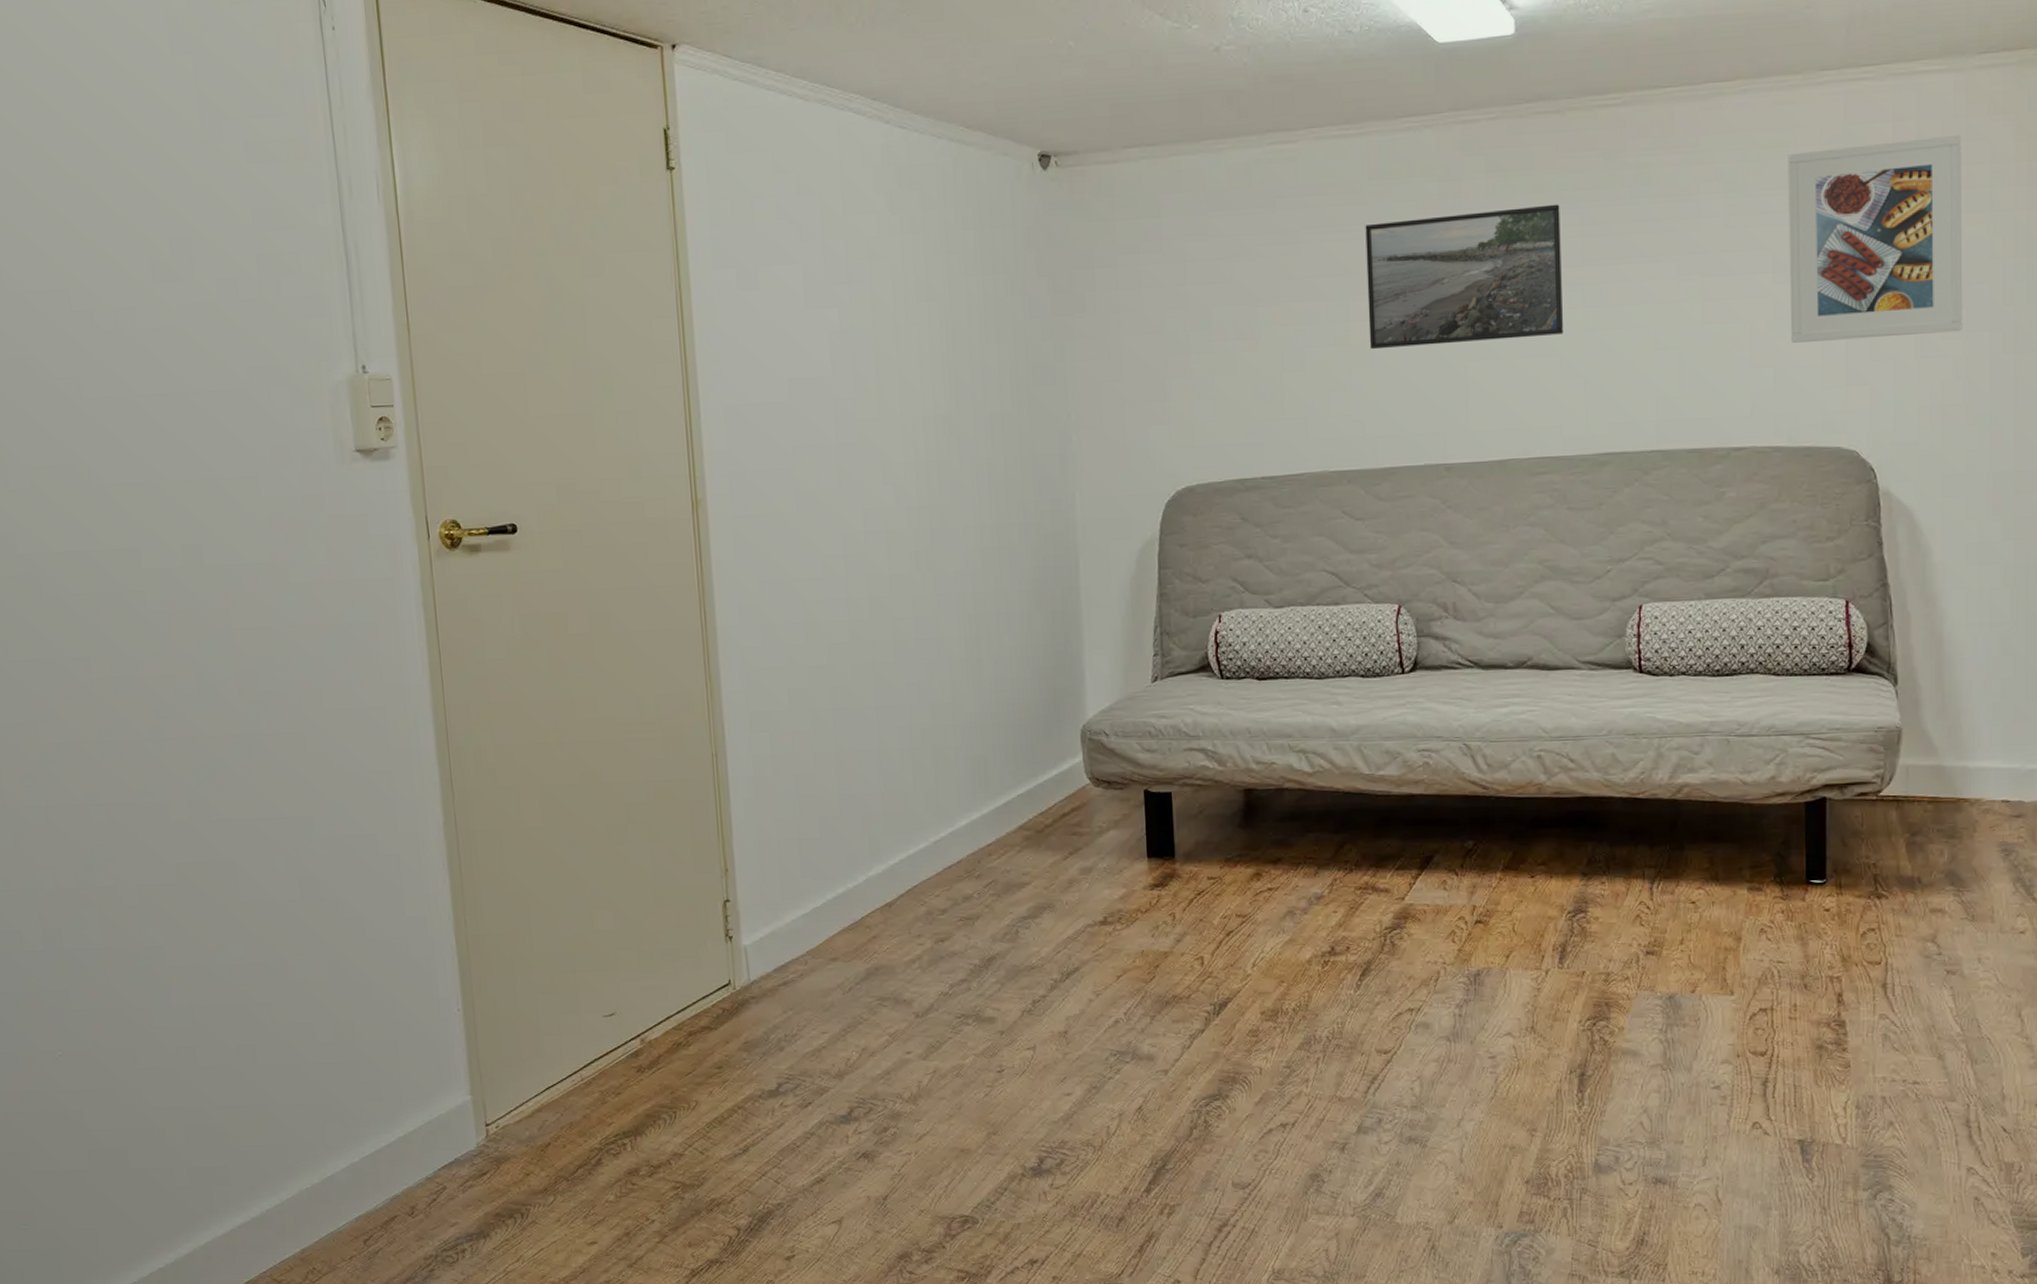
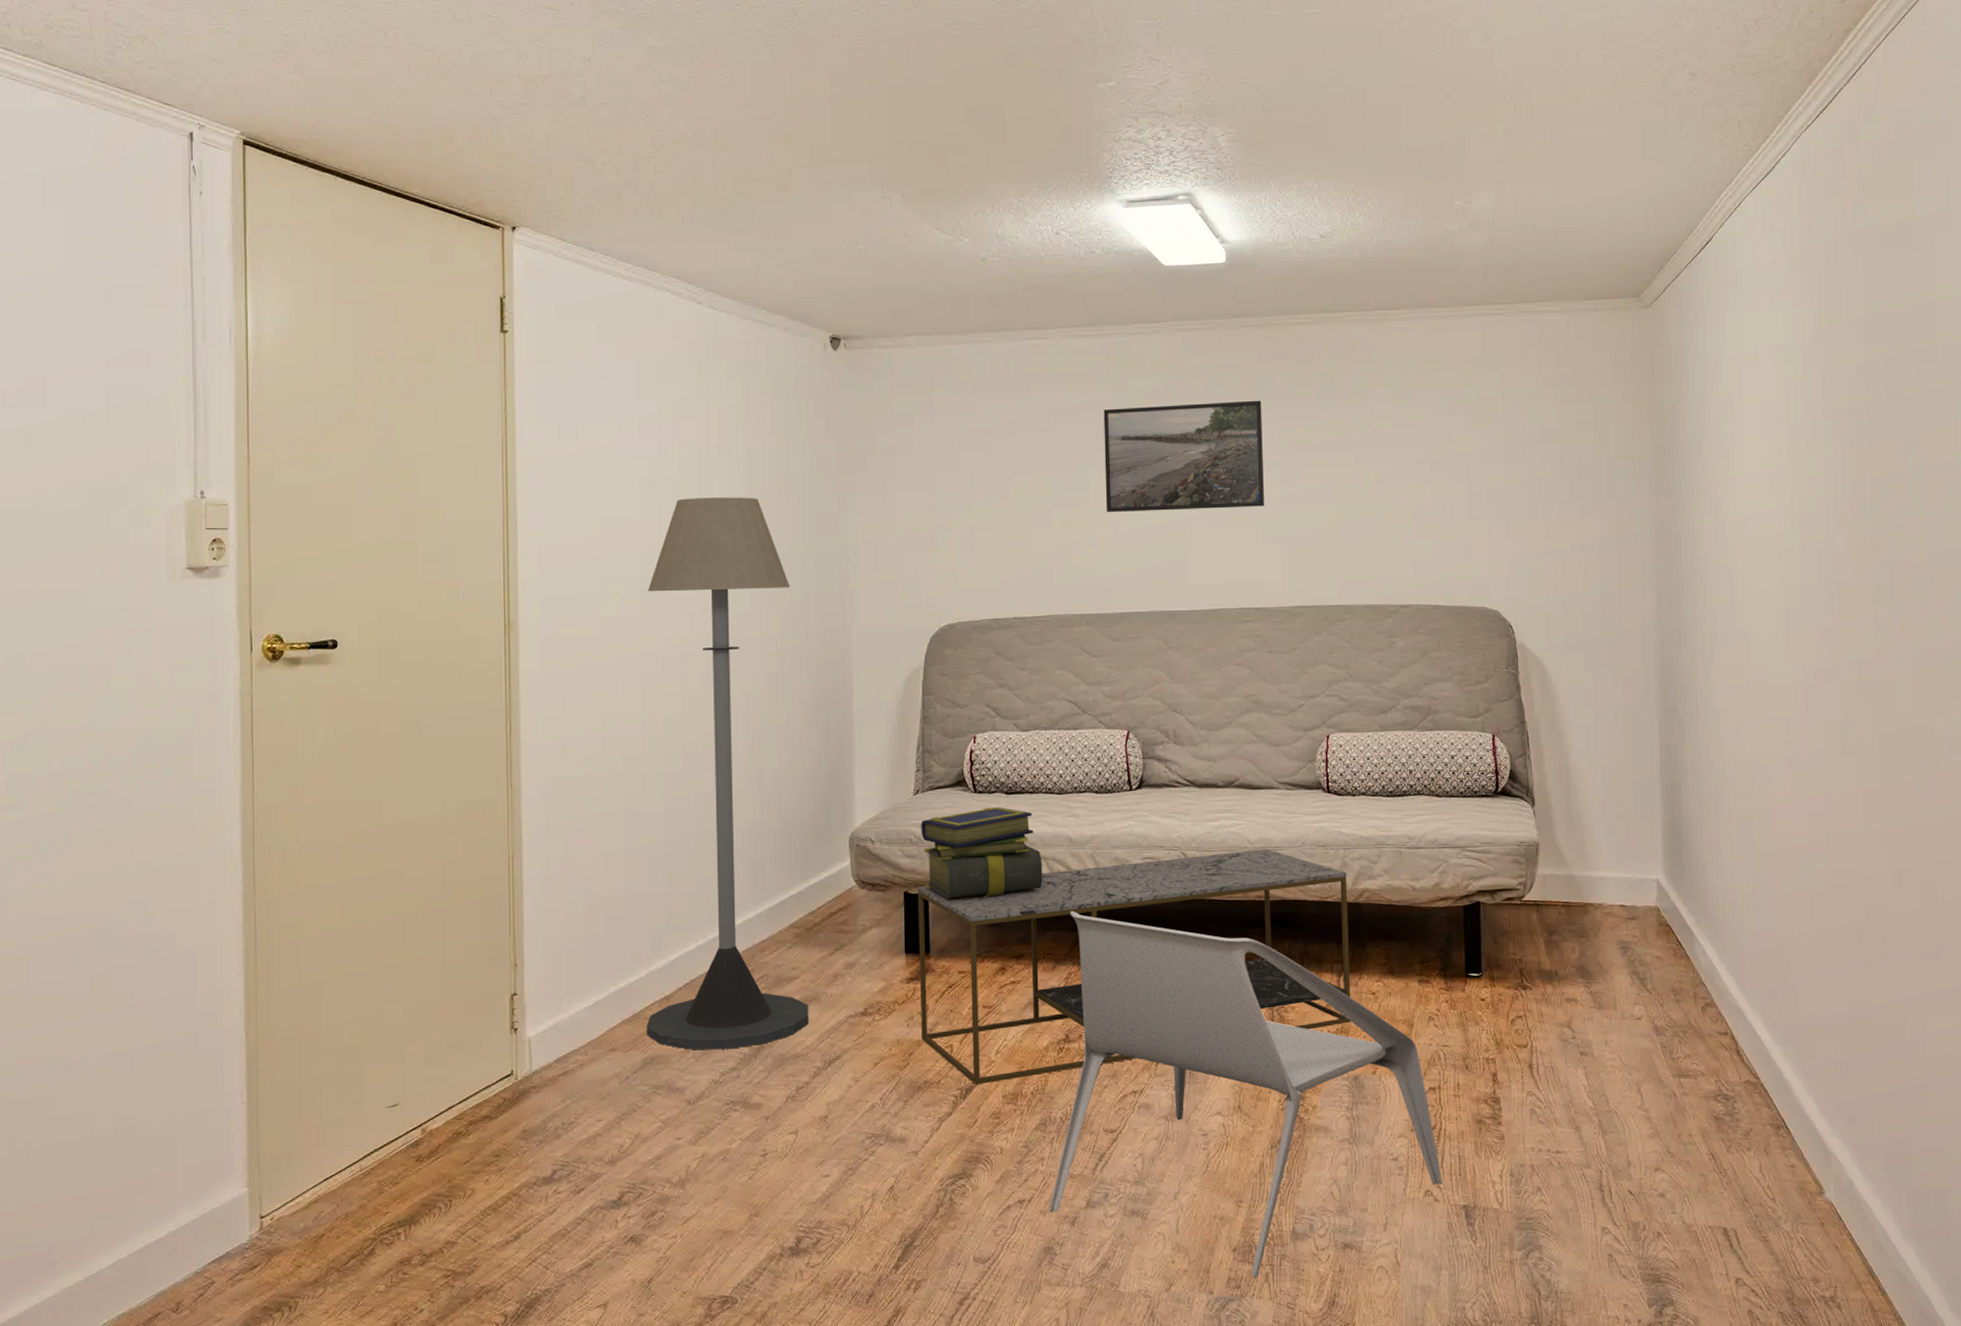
floor lamp: none [845,348,1043,961] -> present [646,497,809,1050]
coffee table: none [1159,738,1666,1000] -> present [917,848,1351,1085]
stack of books: none [1161,695,1302,797] -> present [921,807,1043,899]
armchair: none [1315,810,1774,1213] -> present [1049,911,1442,1279]
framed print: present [1788,134,1963,343] -> none [1440,361,1578,521]

